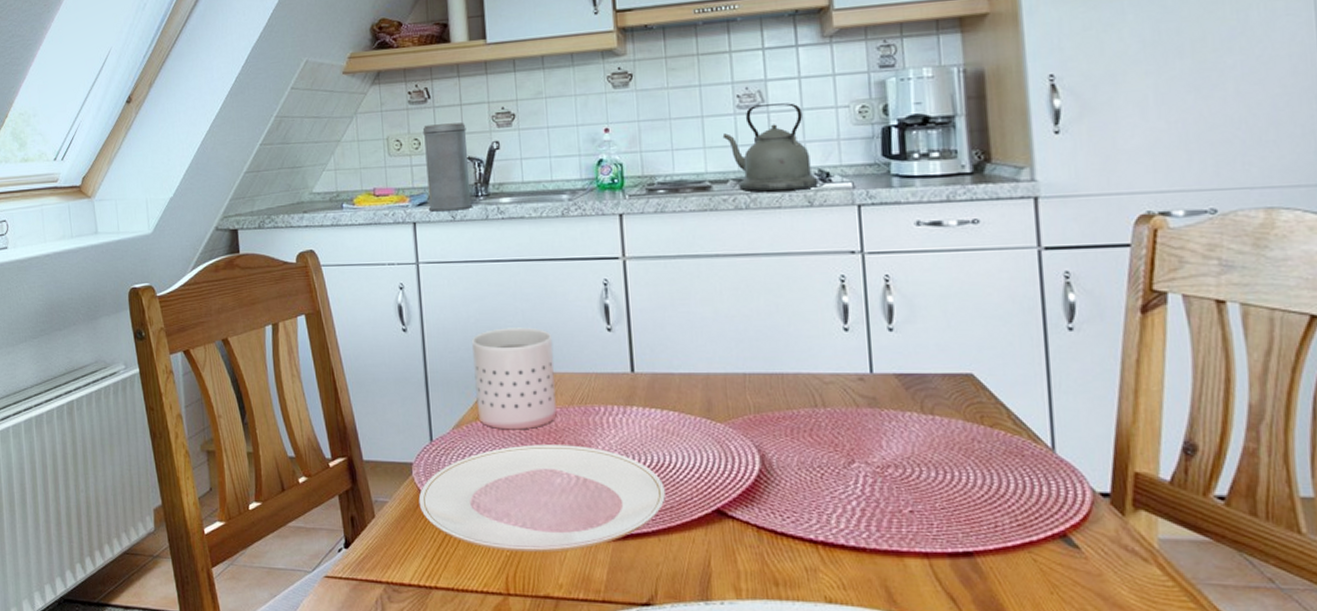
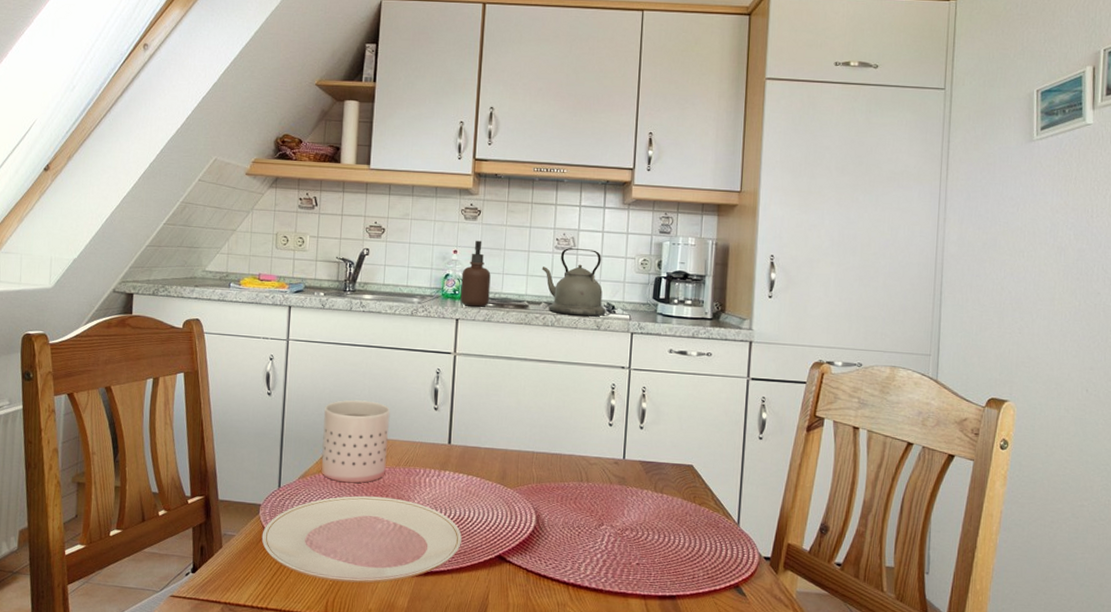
canister: present [422,122,473,212] -> none [303,227,344,301]
soap dispenser: none [619,112,659,197] -> present [460,240,491,307]

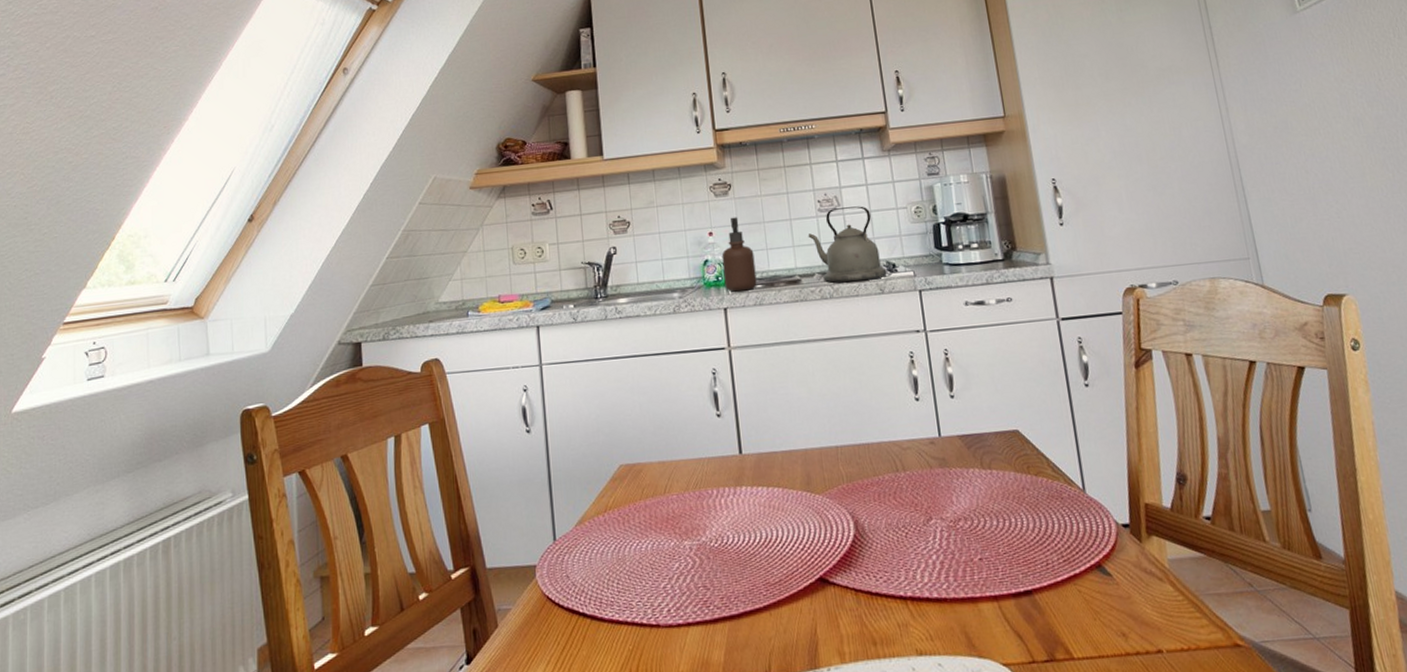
plate: present [261,495,462,583] -> none [542,529,774,646]
mug: present [321,399,391,483] -> none [592,419,674,522]

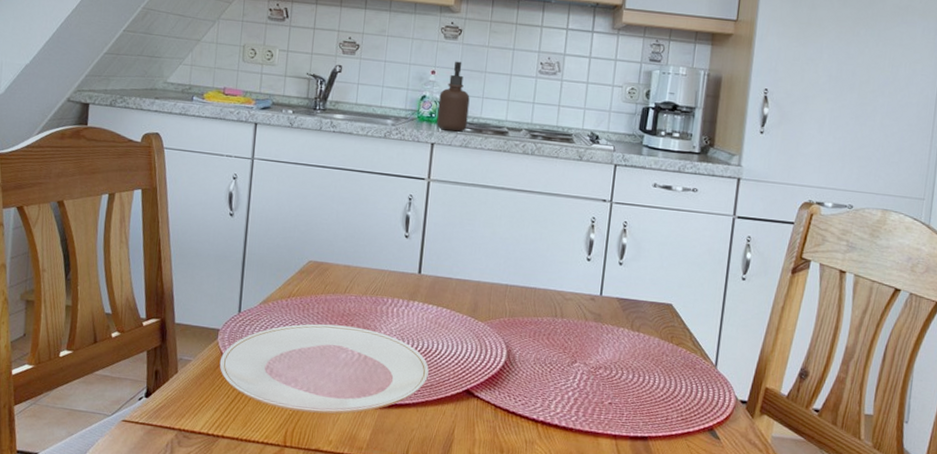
plate: none [542,529,774,646] -> present [219,323,429,414]
kettle: present [808,206,887,284] -> none [524,73,590,147]

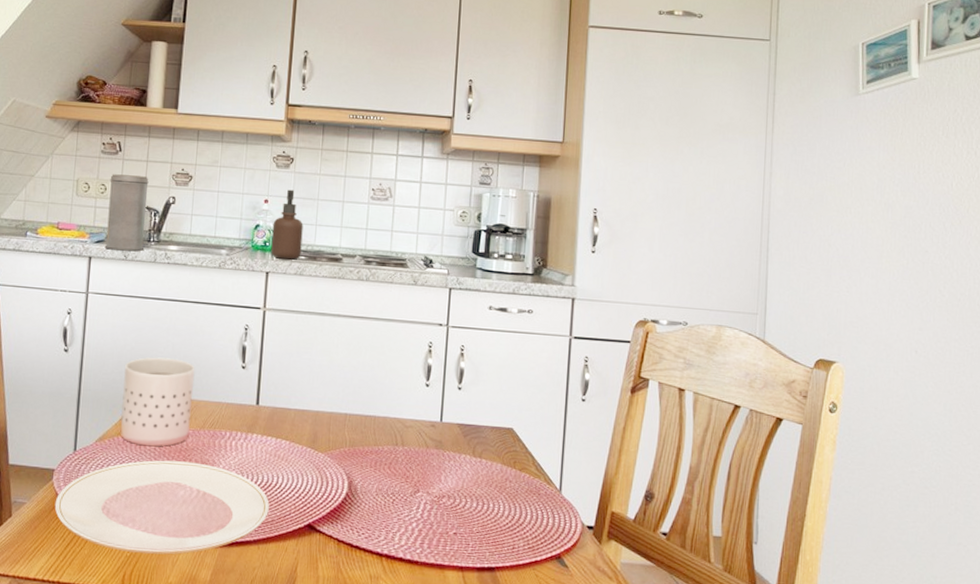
canister: none [270,40,316,119] -> present [104,174,149,252]
mug: none [284,224,359,311] -> present [120,357,195,447]

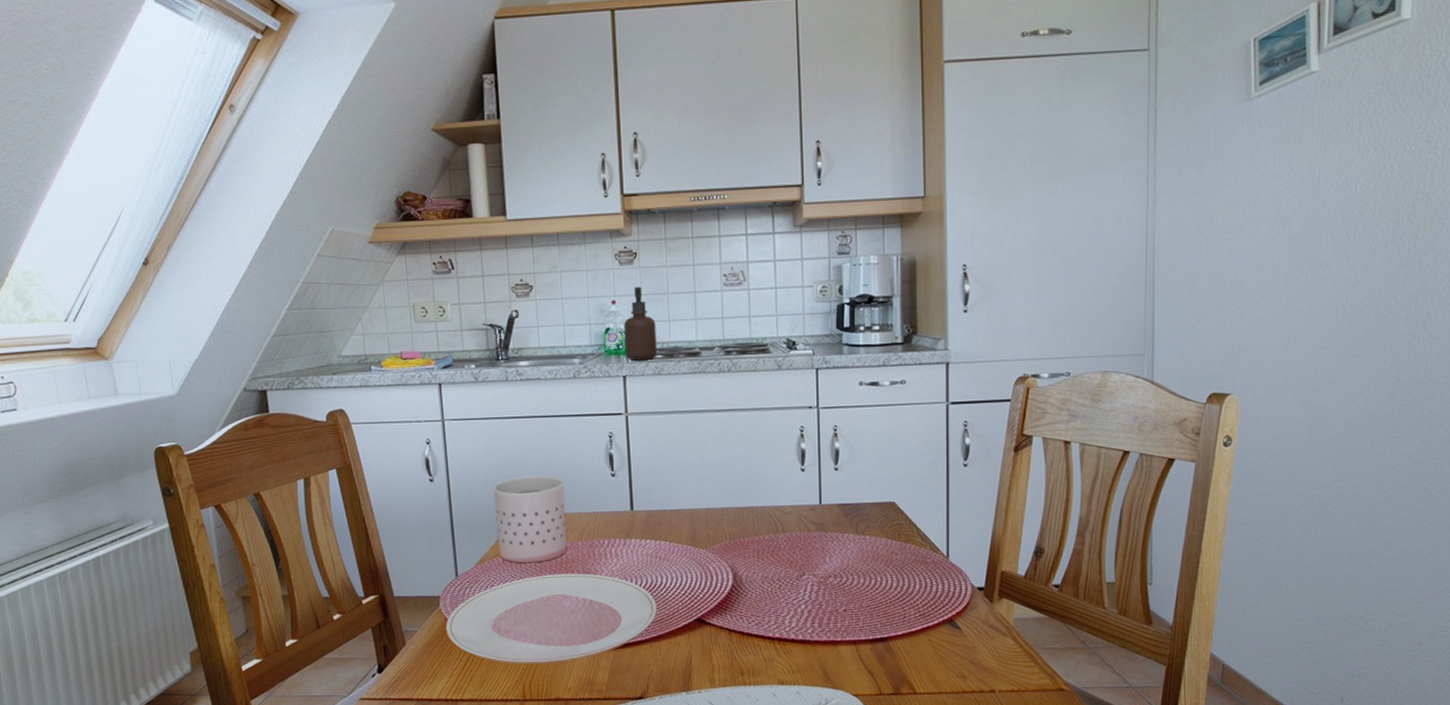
canister: present [104,174,149,252] -> none [447,292,494,374]

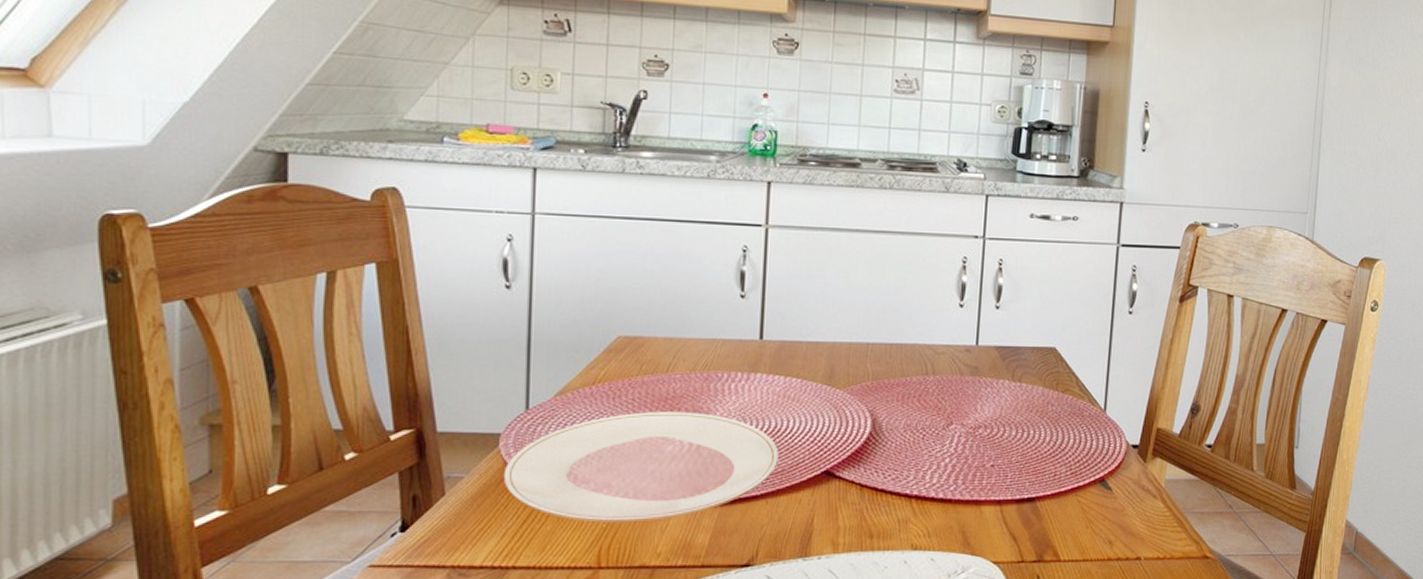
mug: present [492,475,568,564] -> none [586,289,682,397]
soap dispenser: present [623,286,657,361] -> none [773,81,813,166]

